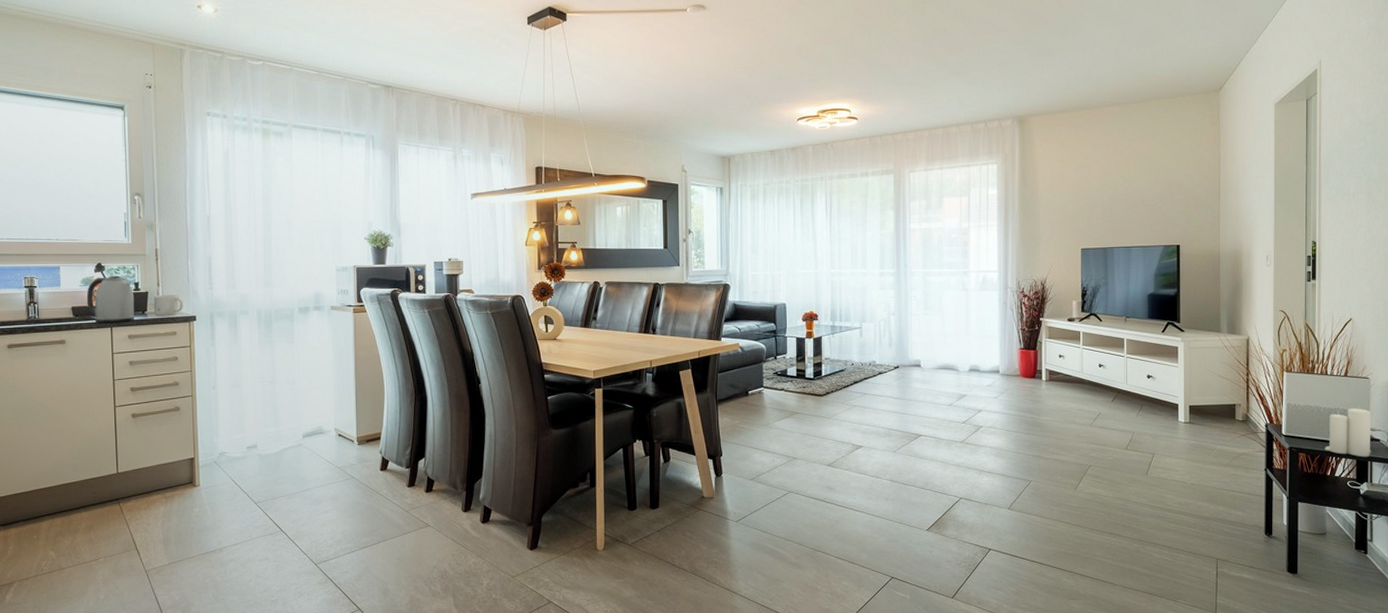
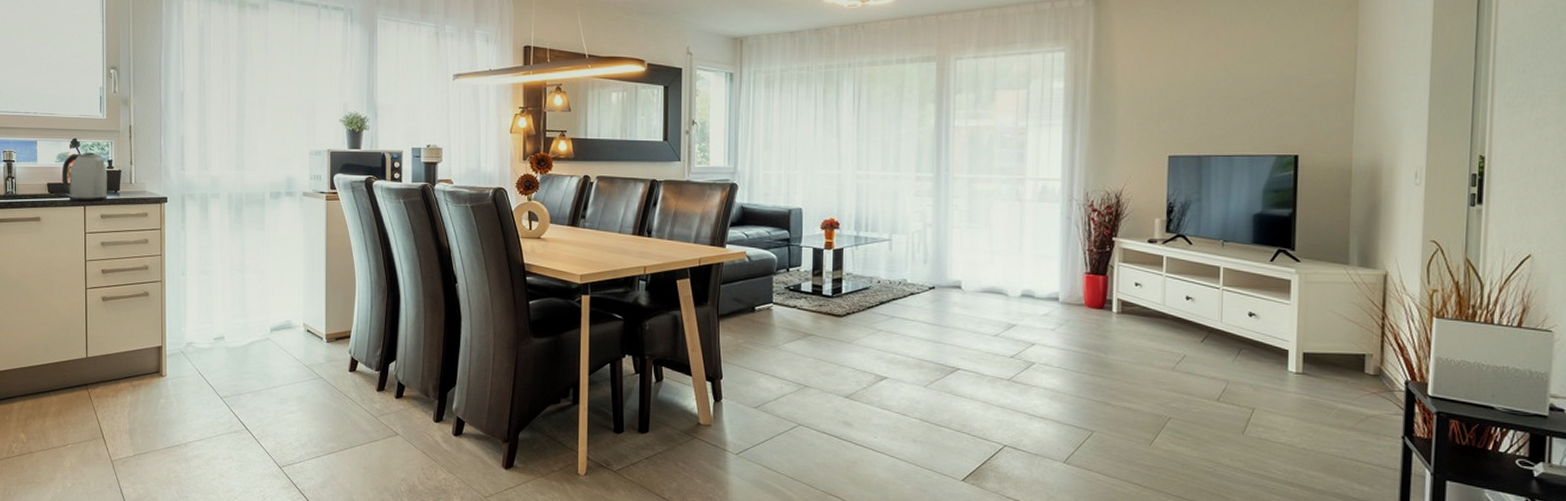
mug: present [153,295,183,317] -> none [126,174,155,197]
candle: present [1325,406,1372,458] -> none [1486,365,1554,431]

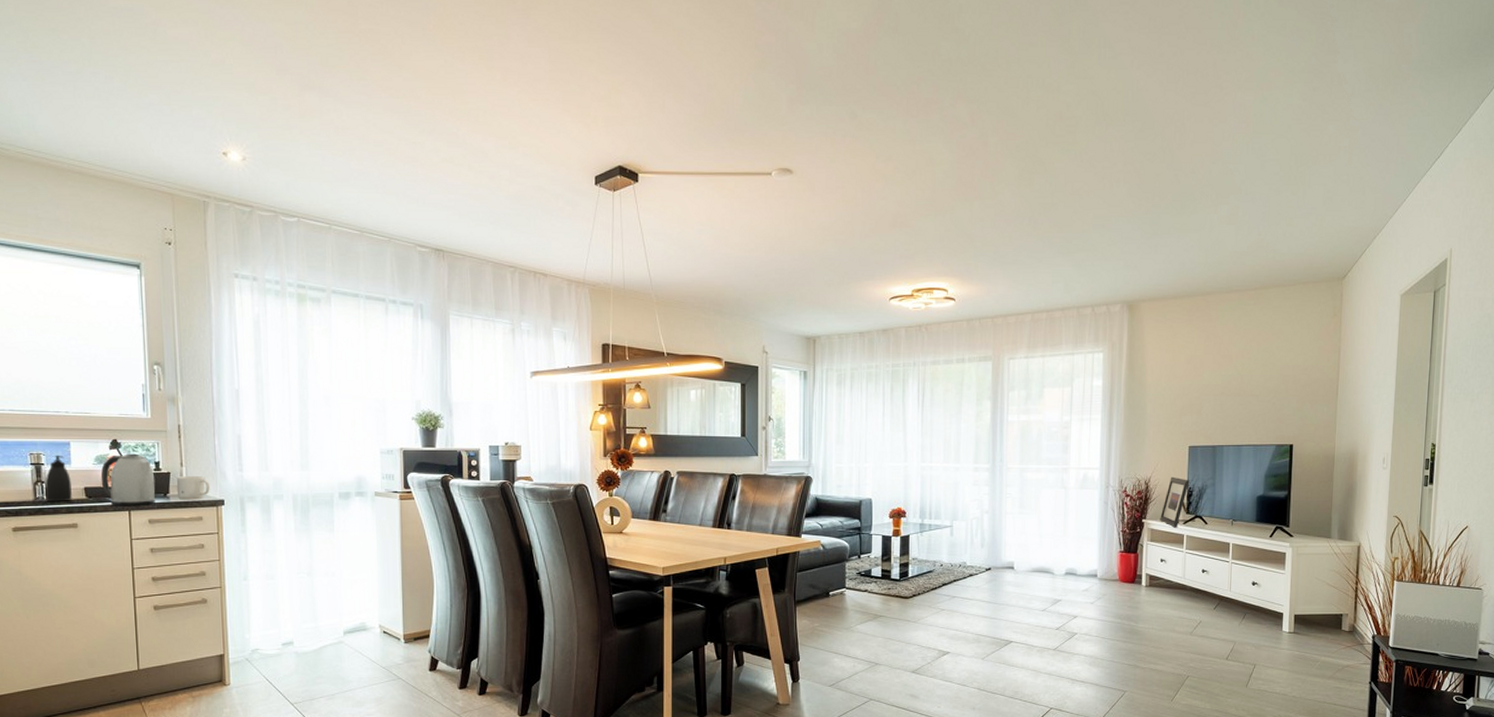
soap dispenser: none [14,152,37,196] -> present [45,455,72,501]
mug: none [126,174,155,197] -> present [176,476,210,500]
picture frame: none [1134,190,1170,248] -> present [1160,476,1190,528]

